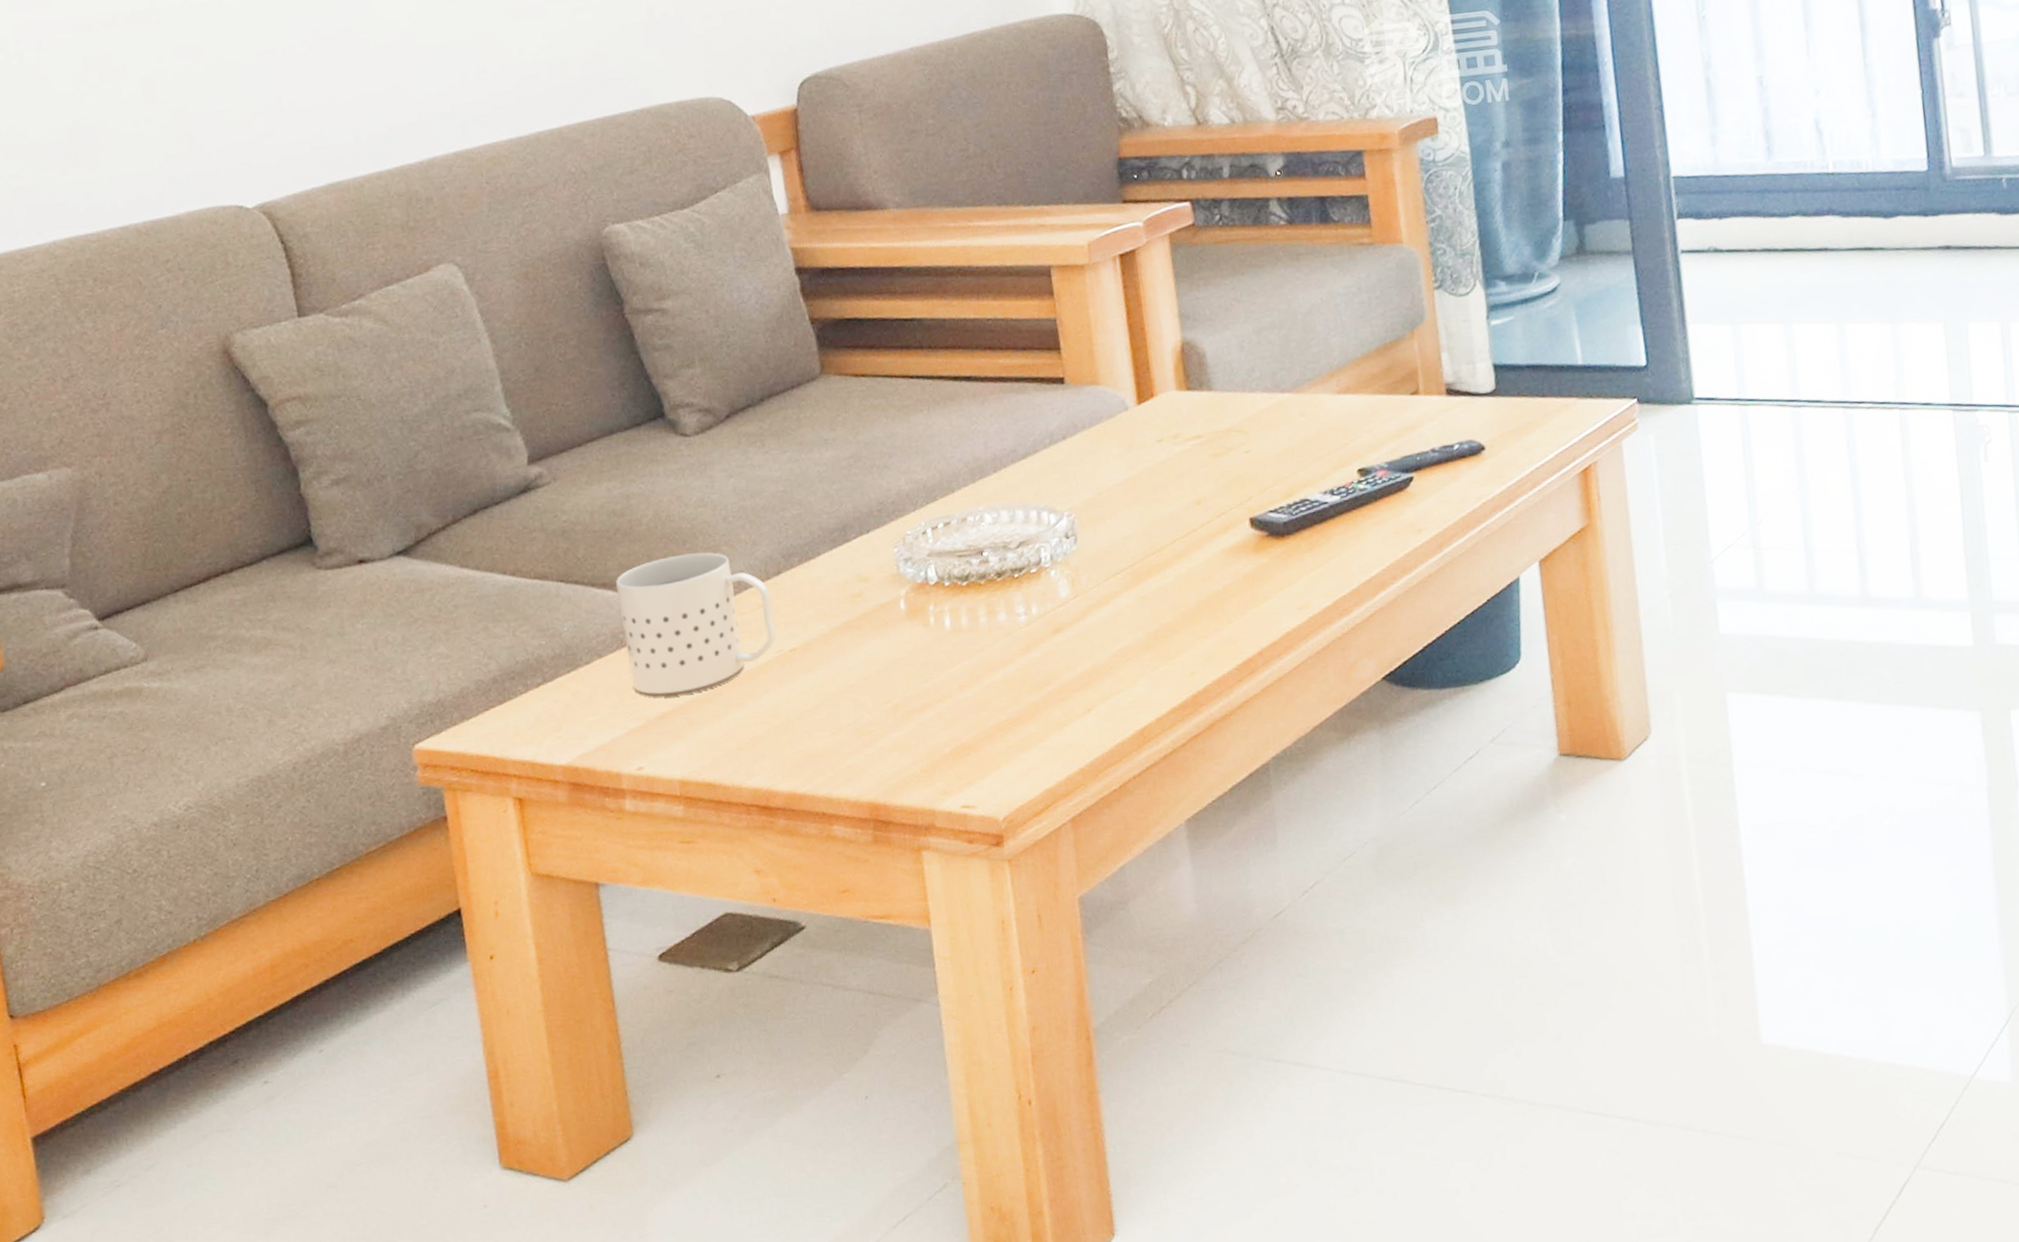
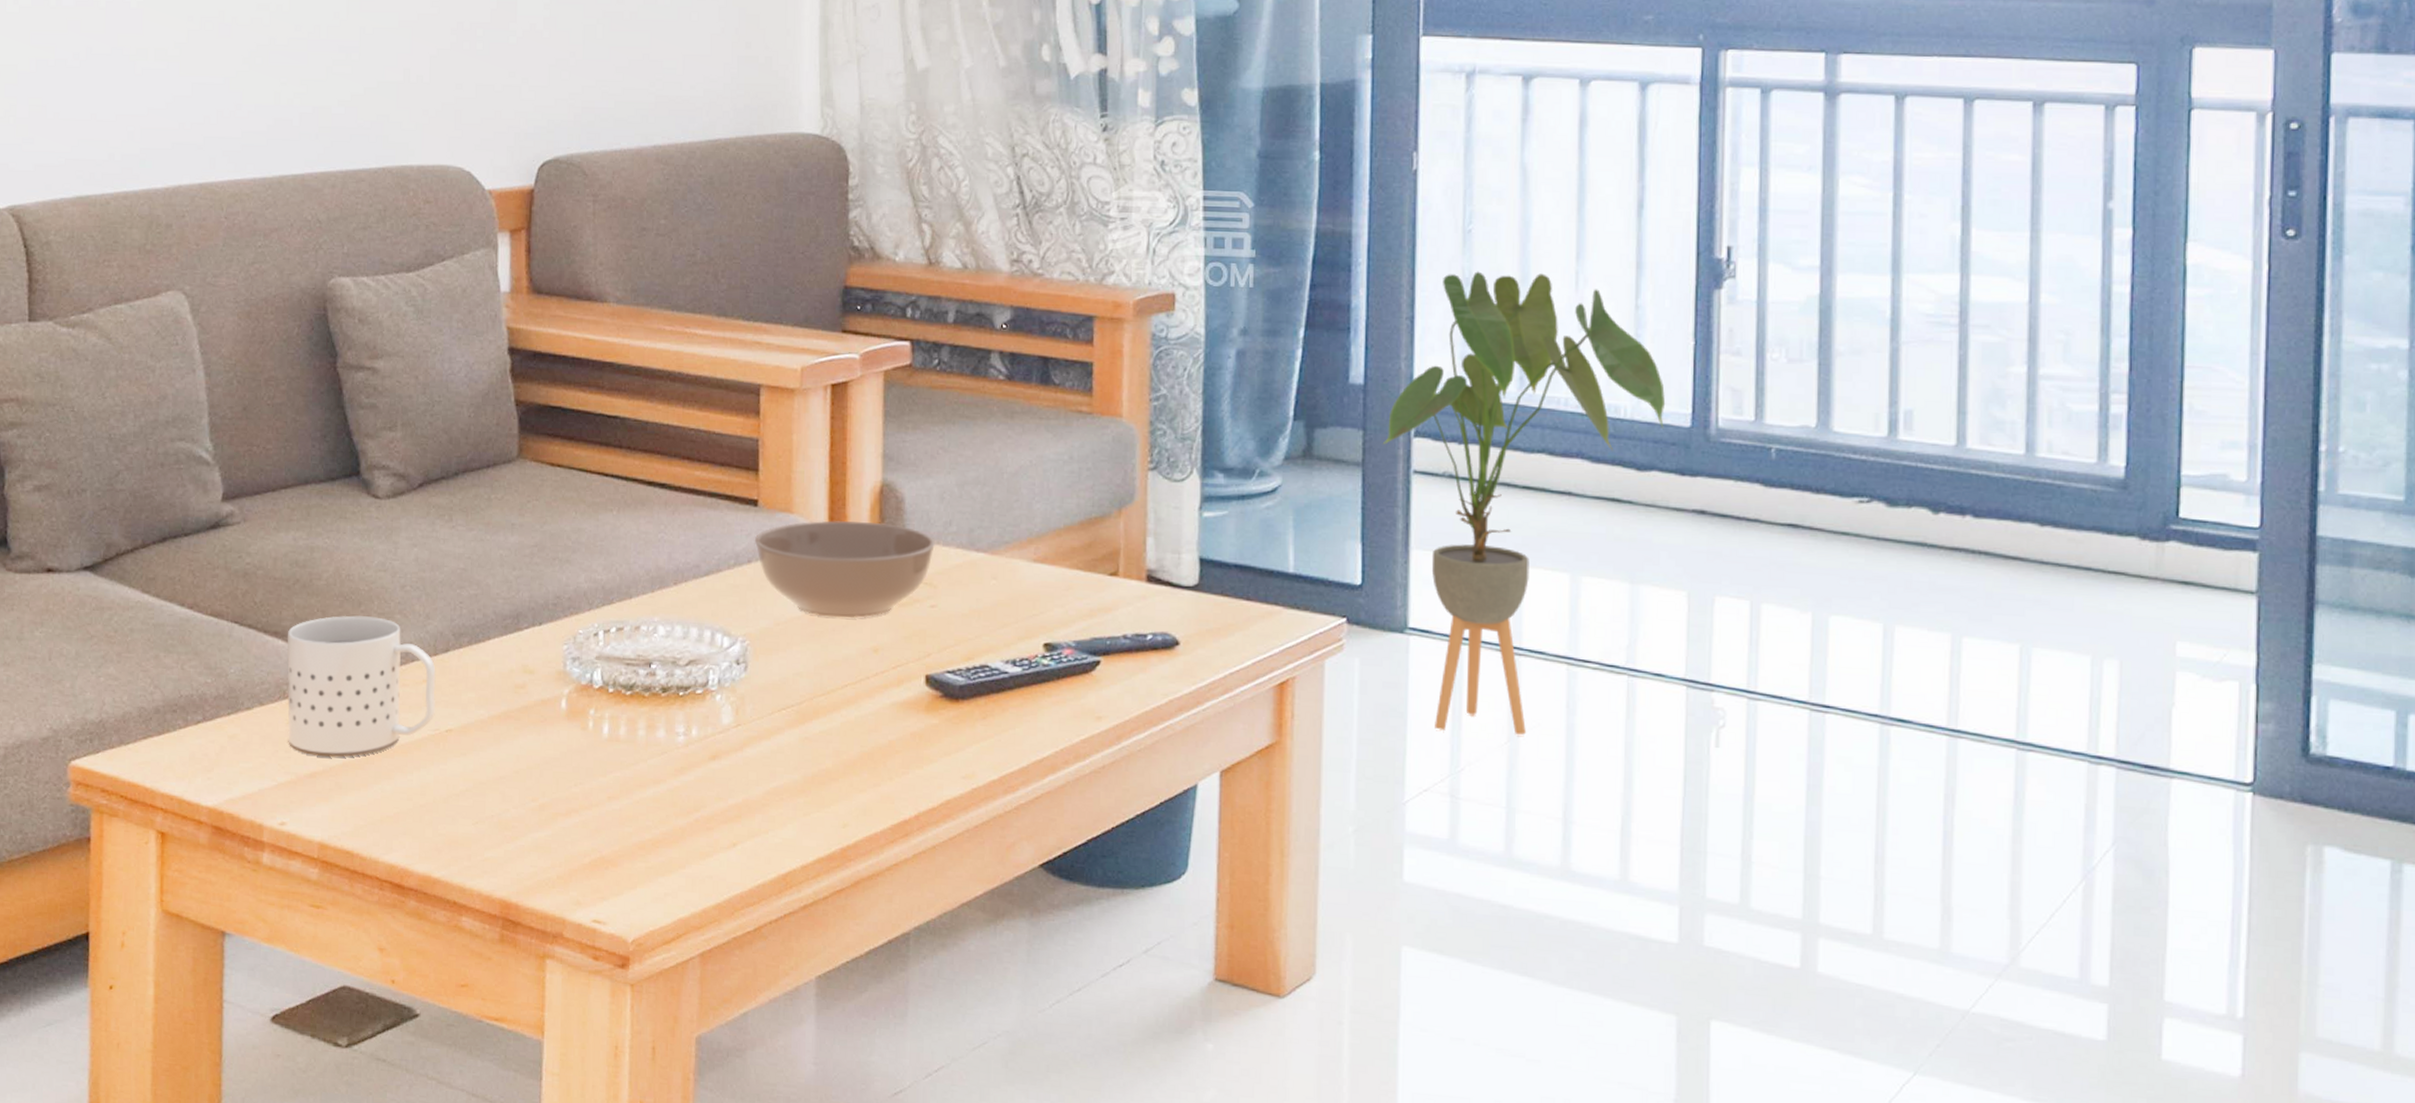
bowl: none [1066,380,1241,479] -> present [755,521,935,618]
house plant: none [1648,47,1904,489] -> present [1382,271,1666,736]

